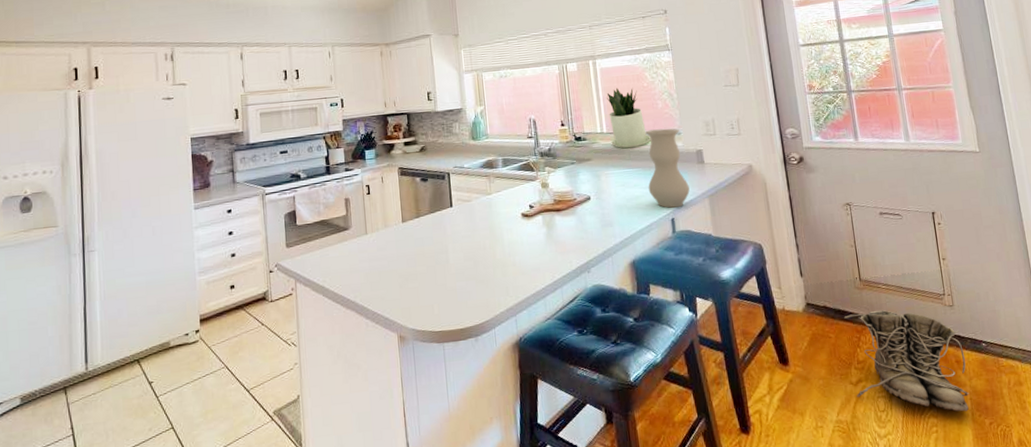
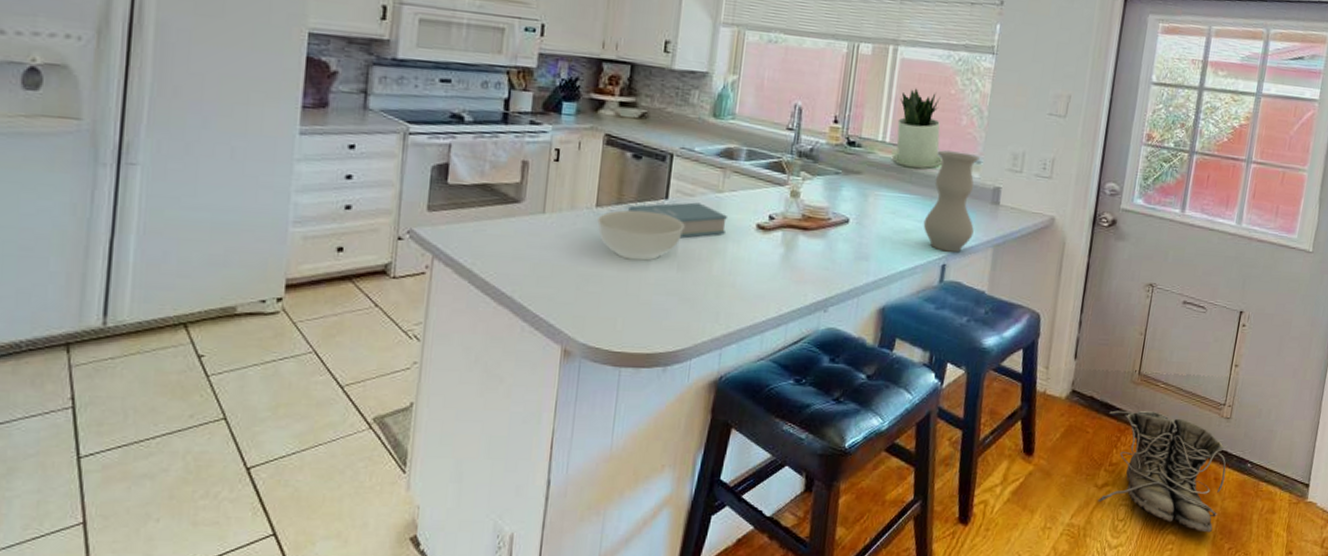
bowl: none [405,218,469,258] -> present [597,209,685,261]
book: none [425,205,499,235] -> present [628,202,727,239]

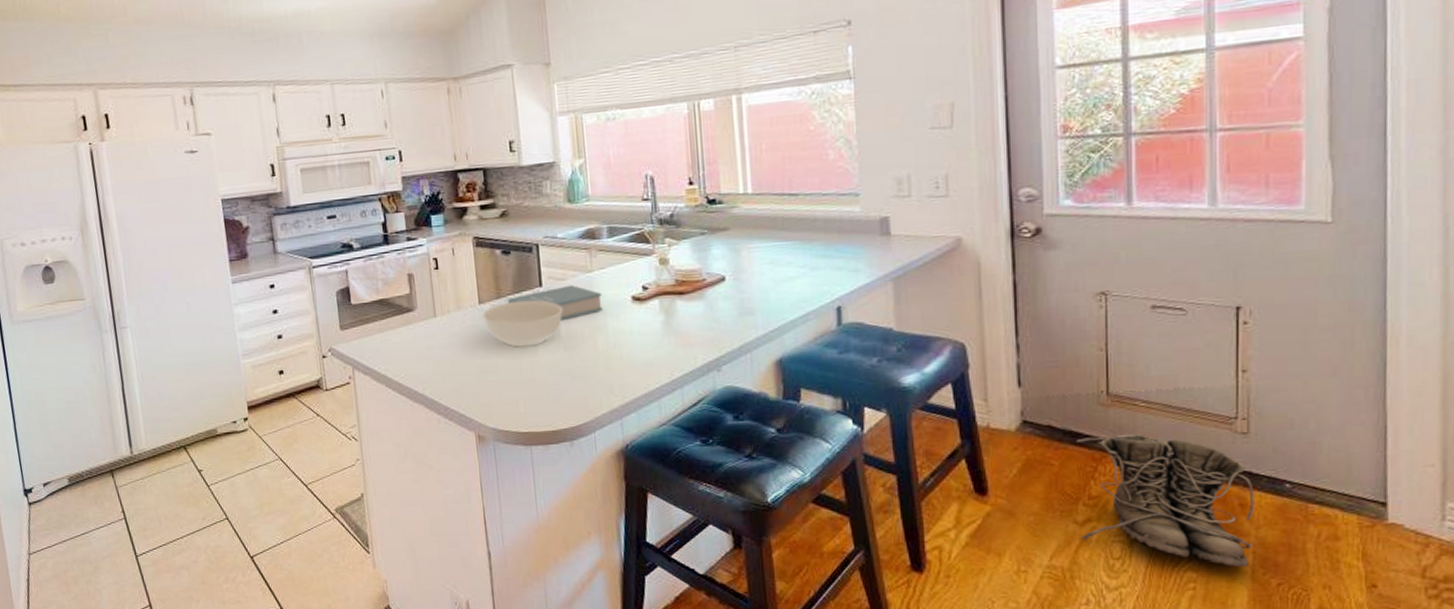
planter: present [892,88,942,169] -> none [755,132,815,215]
vase: present [923,150,980,253] -> none [806,187,866,294]

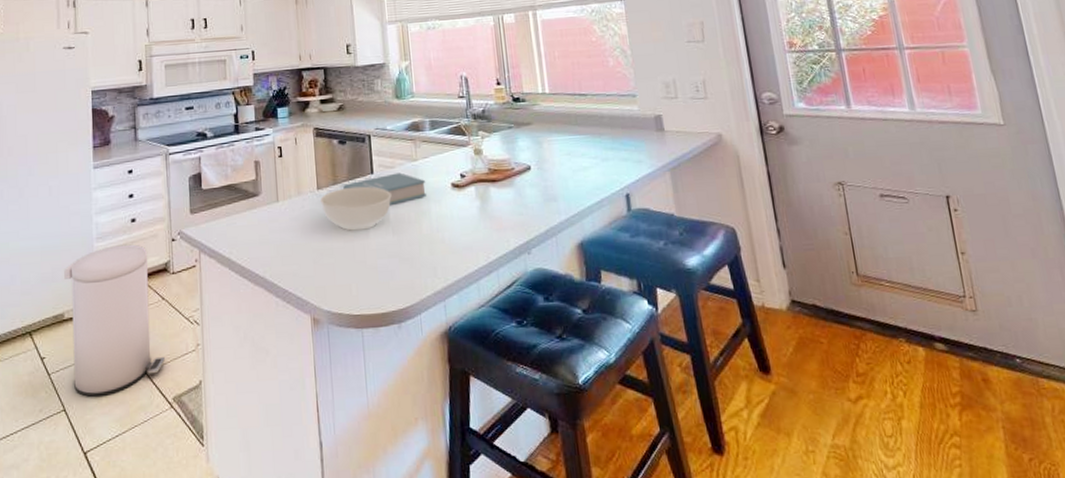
pedal bin: none [212,361,325,507] -> present [64,244,166,397]
boot: present [1076,433,1254,567] -> none [838,311,1001,443]

